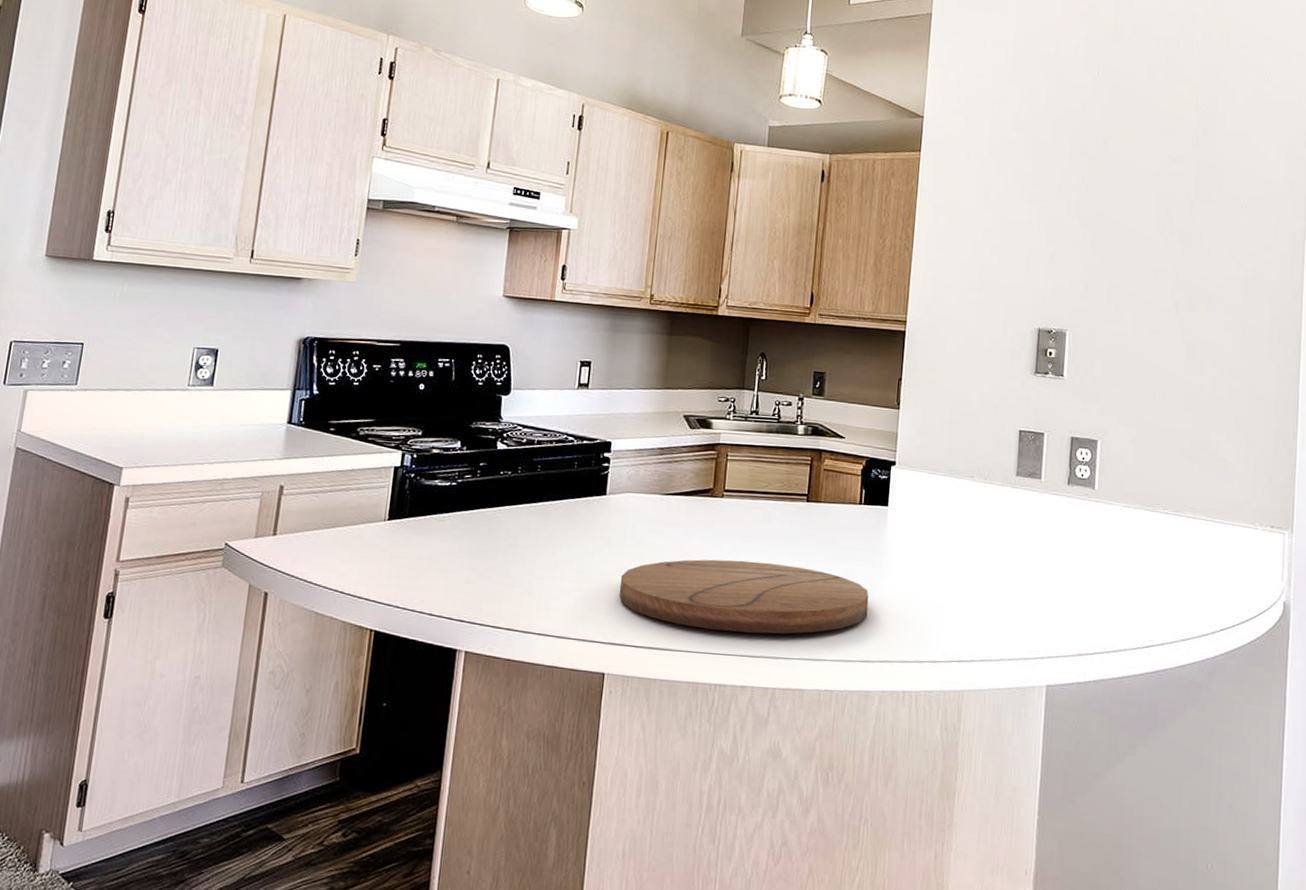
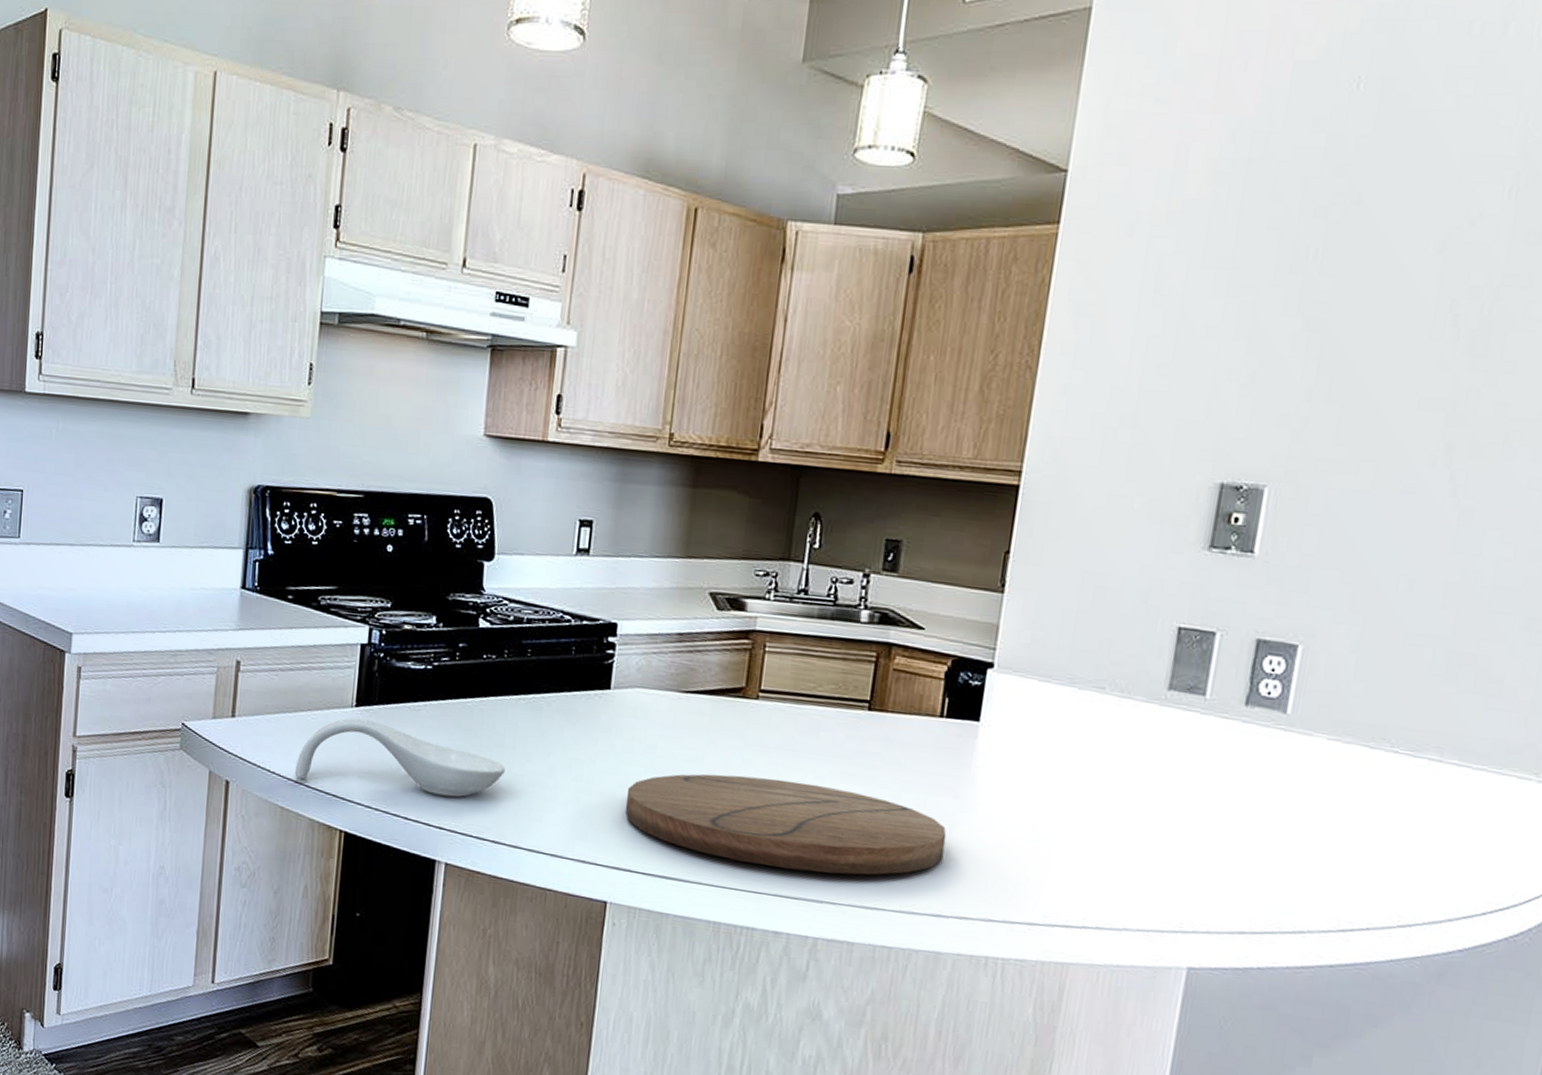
spoon rest: none [330,530,518,593] -> present [294,718,505,797]

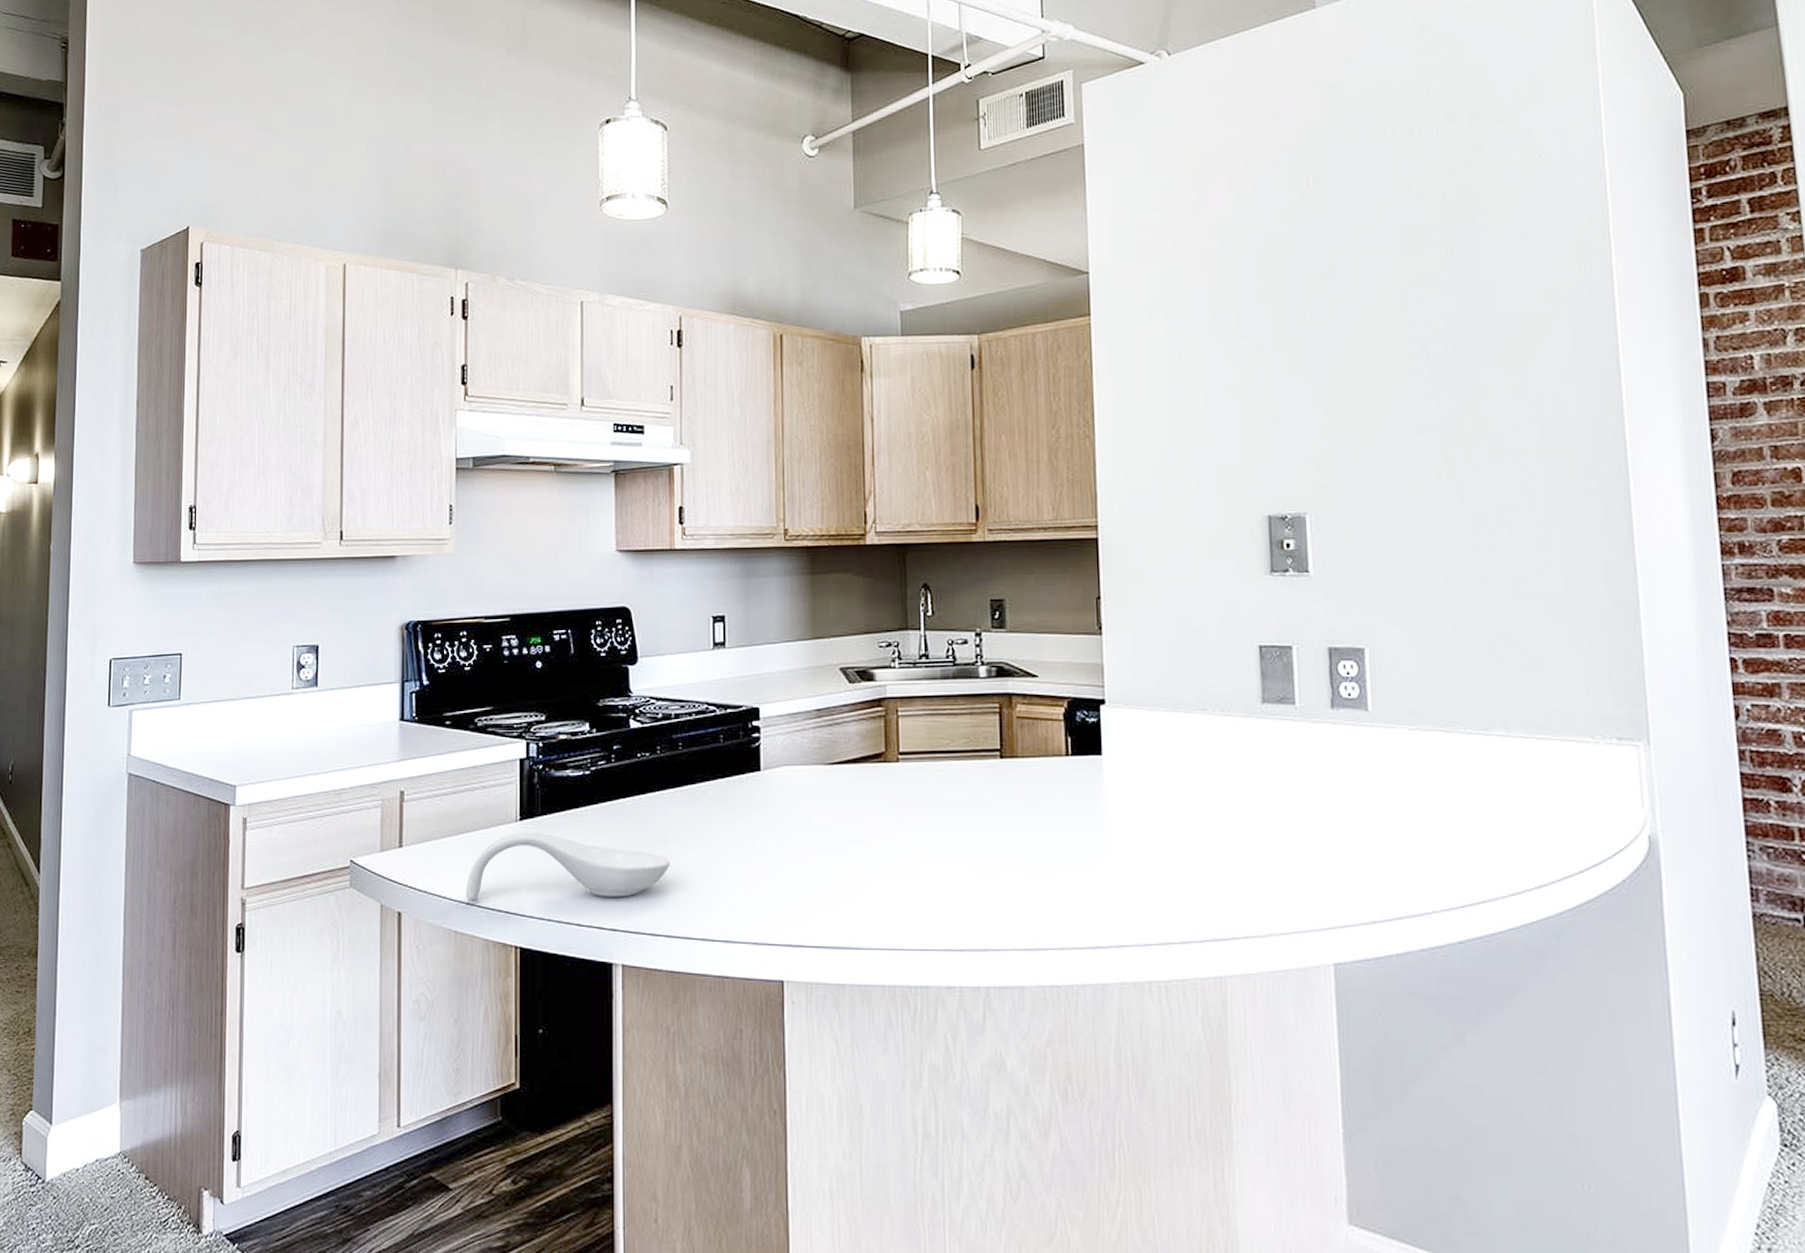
cutting board: present [625,774,947,875] -> none [789,835,1093,922]

